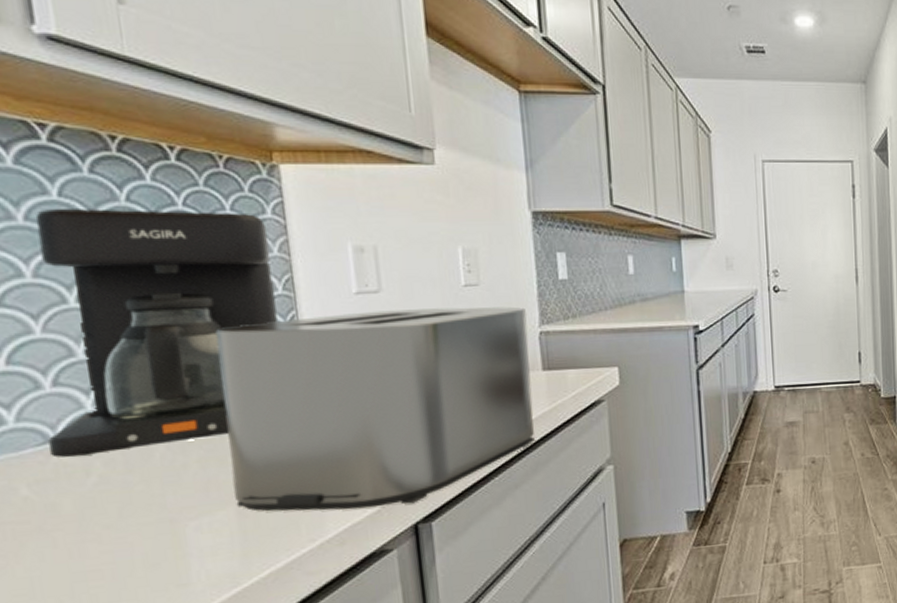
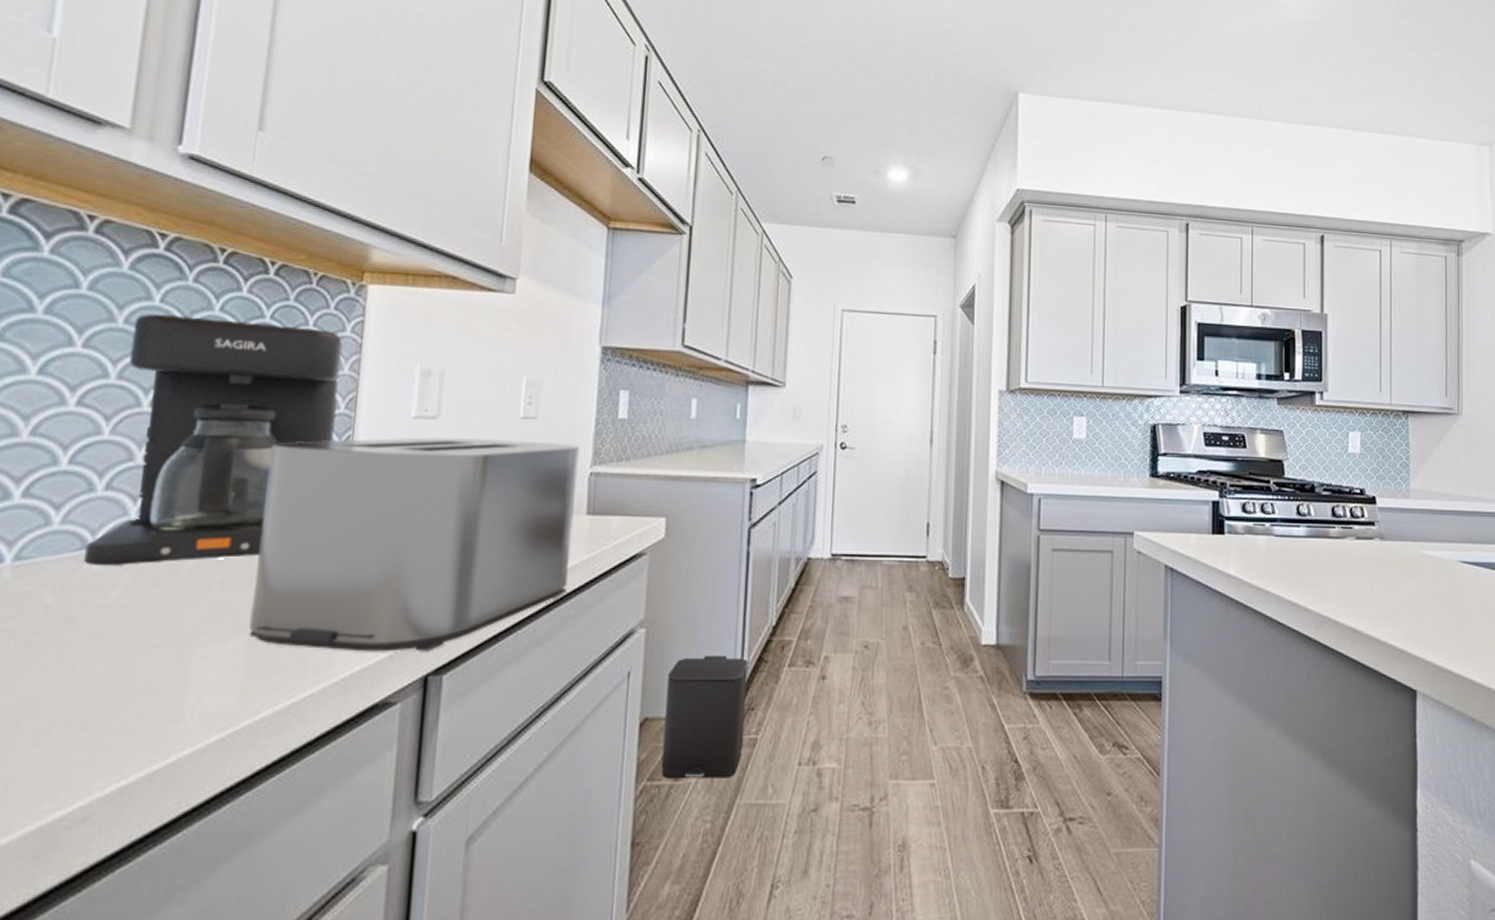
pedal bin: none [639,481,714,586] -> present [661,655,748,779]

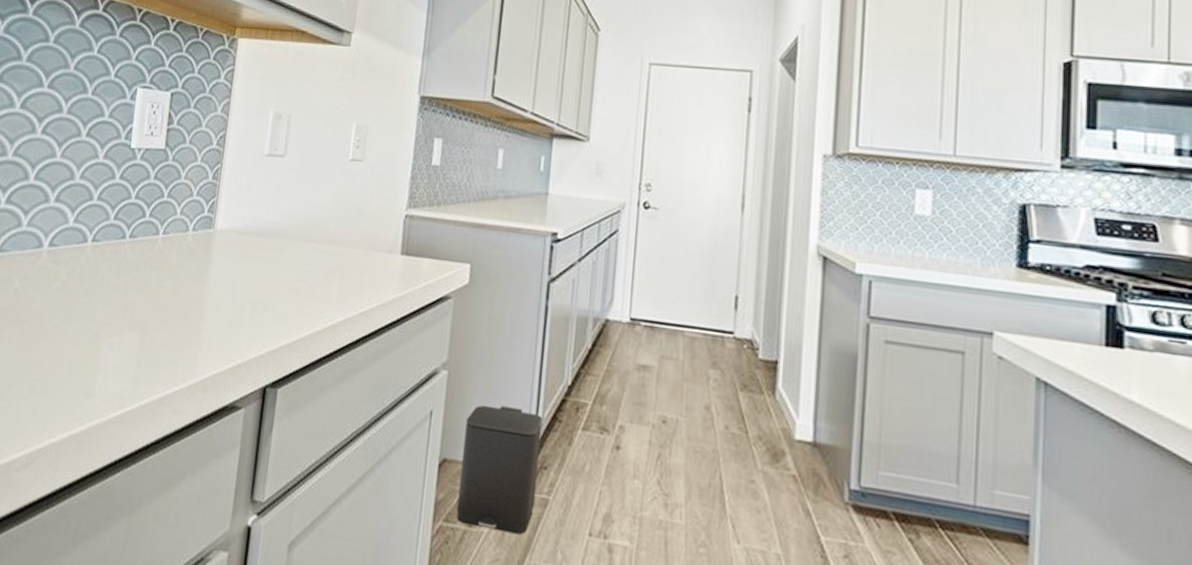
coffee maker: present [84,313,343,565] -> none [39,62,218,266]
toaster: present [249,437,580,652] -> none [140,170,397,366]

